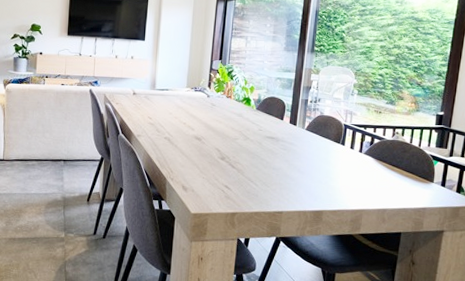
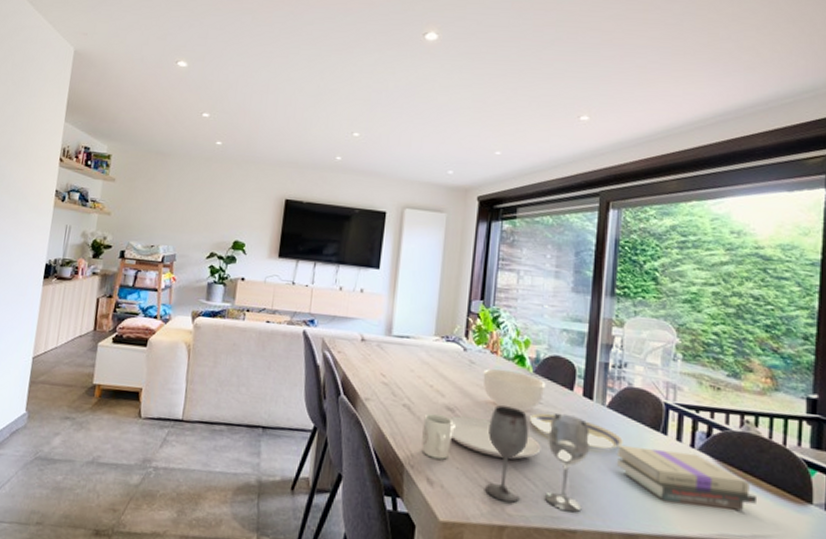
mug: none [178,143,200,173] -> present [421,414,453,460]
plate: none [197,143,261,169] -> present [448,416,541,460]
bowl: none [221,109,265,138] -> present [483,369,546,413]
wineglass: none [222,133,294,200] -> present [485,405,591,513]
plate: none [253,136,315,160] -> present [530,413,623,452]
books: none [310,154,399,190] -> present [616,444,756,511]

